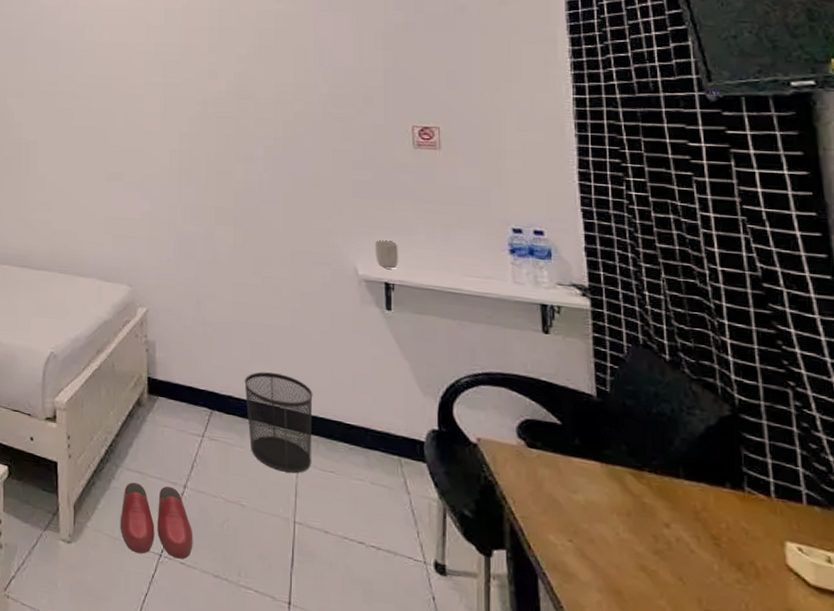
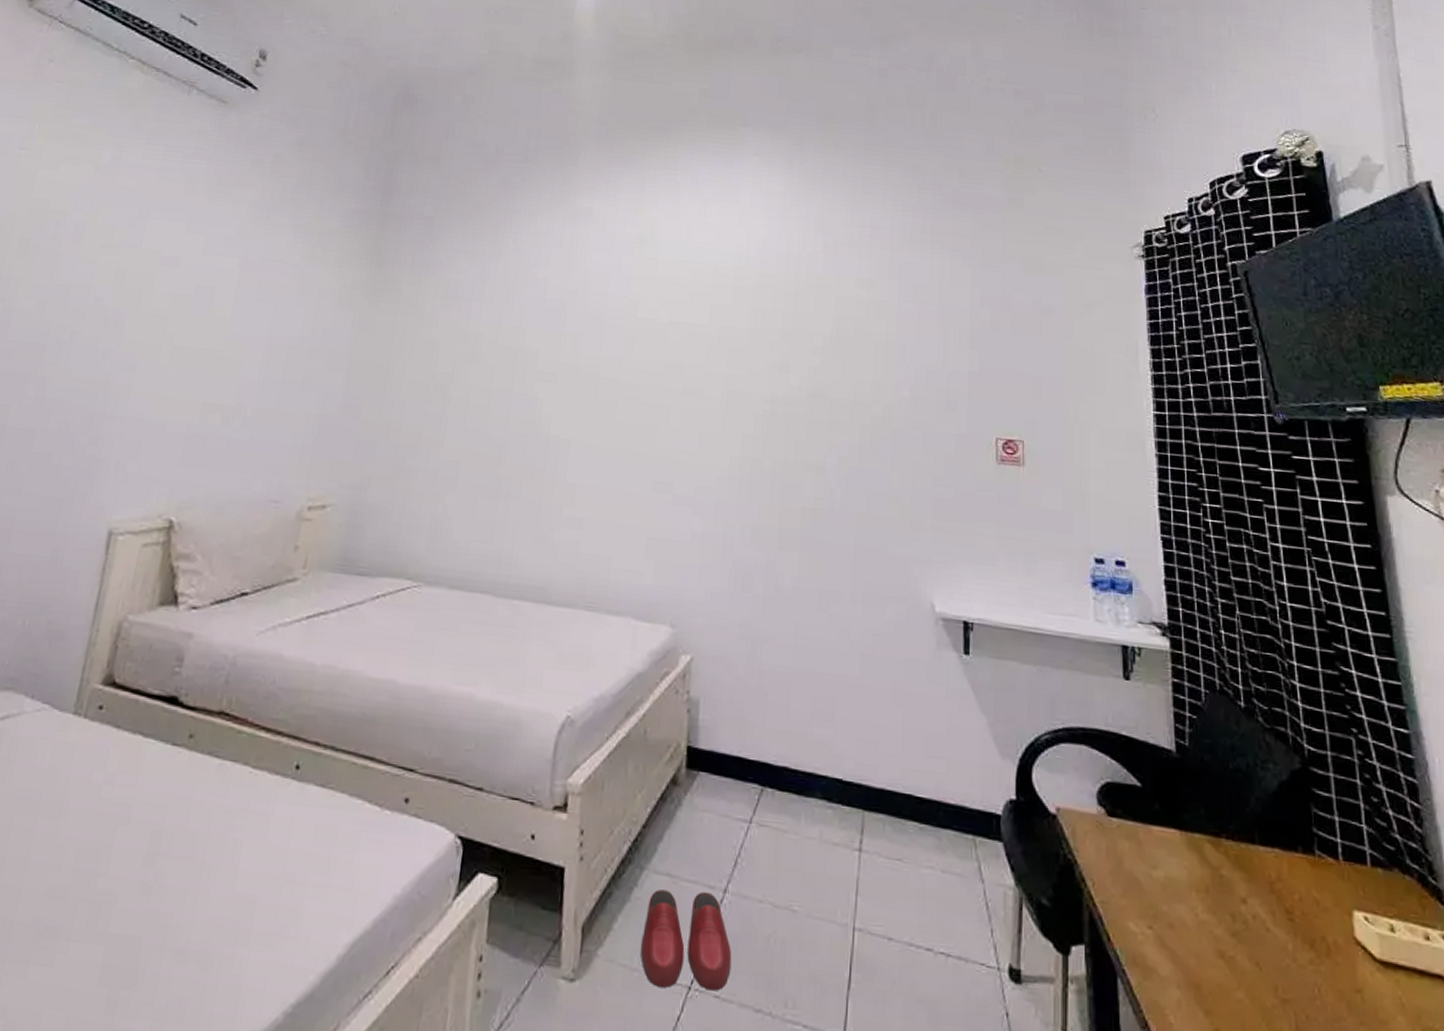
waste bin: present [244,372,313,473] -> none [802,734,881,864]
cup: present [374,241,398,269] -> none [953,571,978,605]

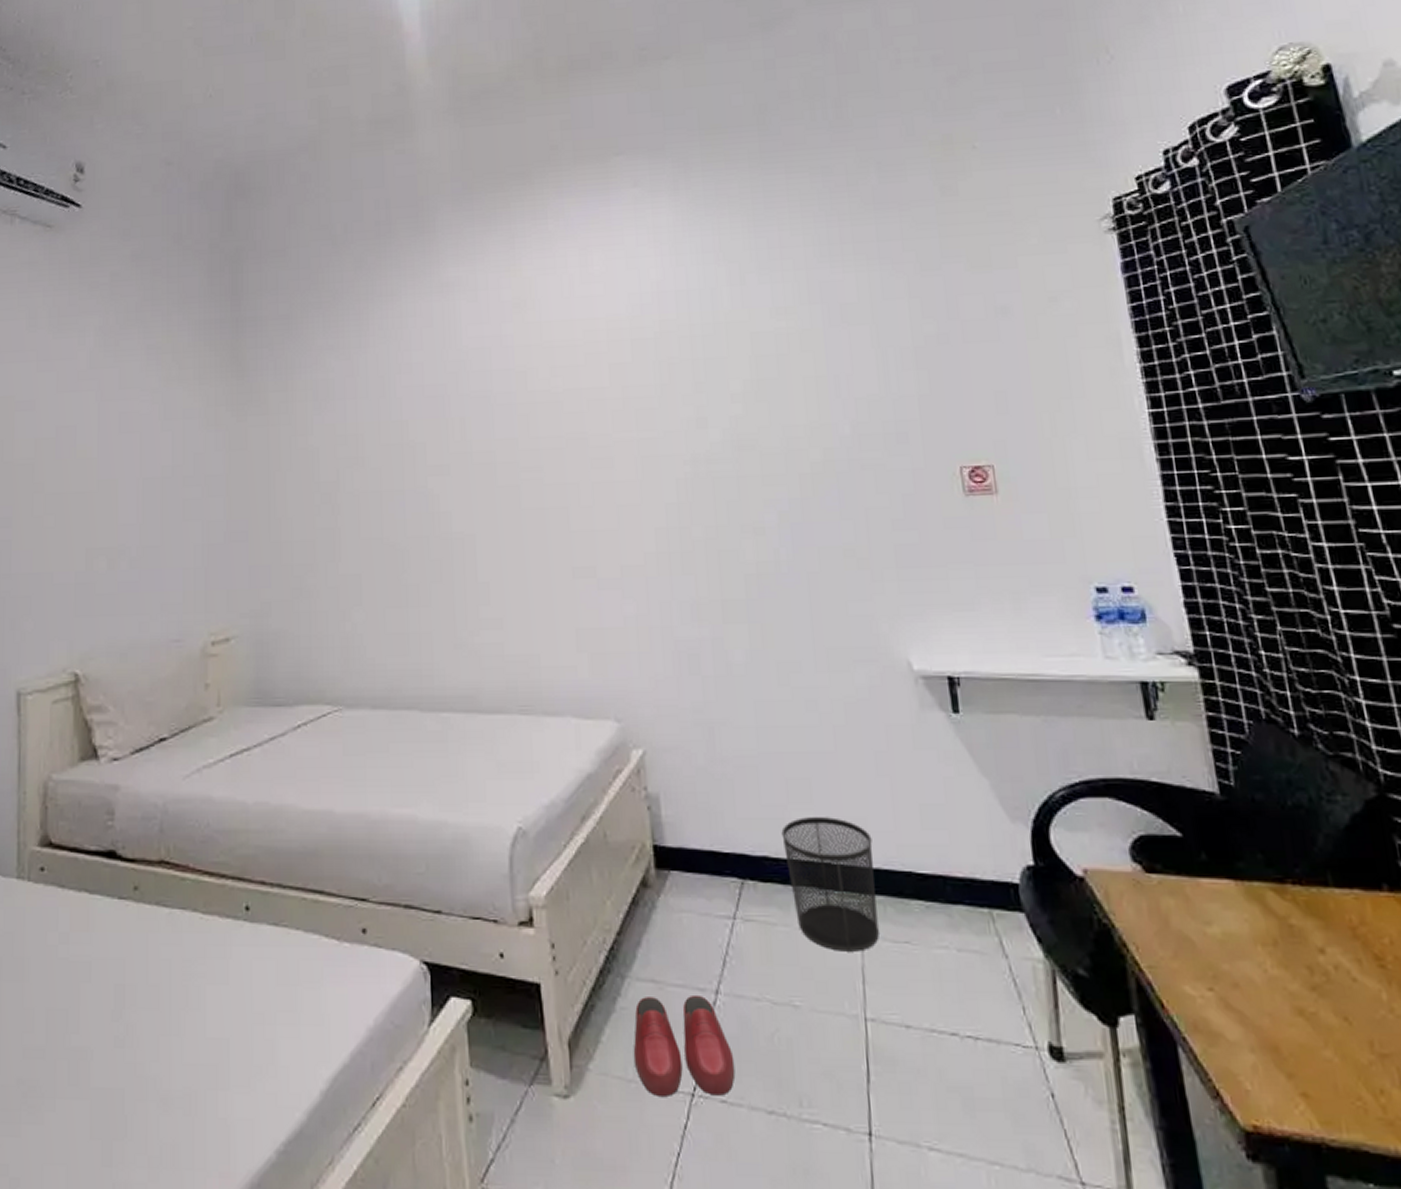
waste bin: none [802,734,881,864] -> present [781,817,879,952]

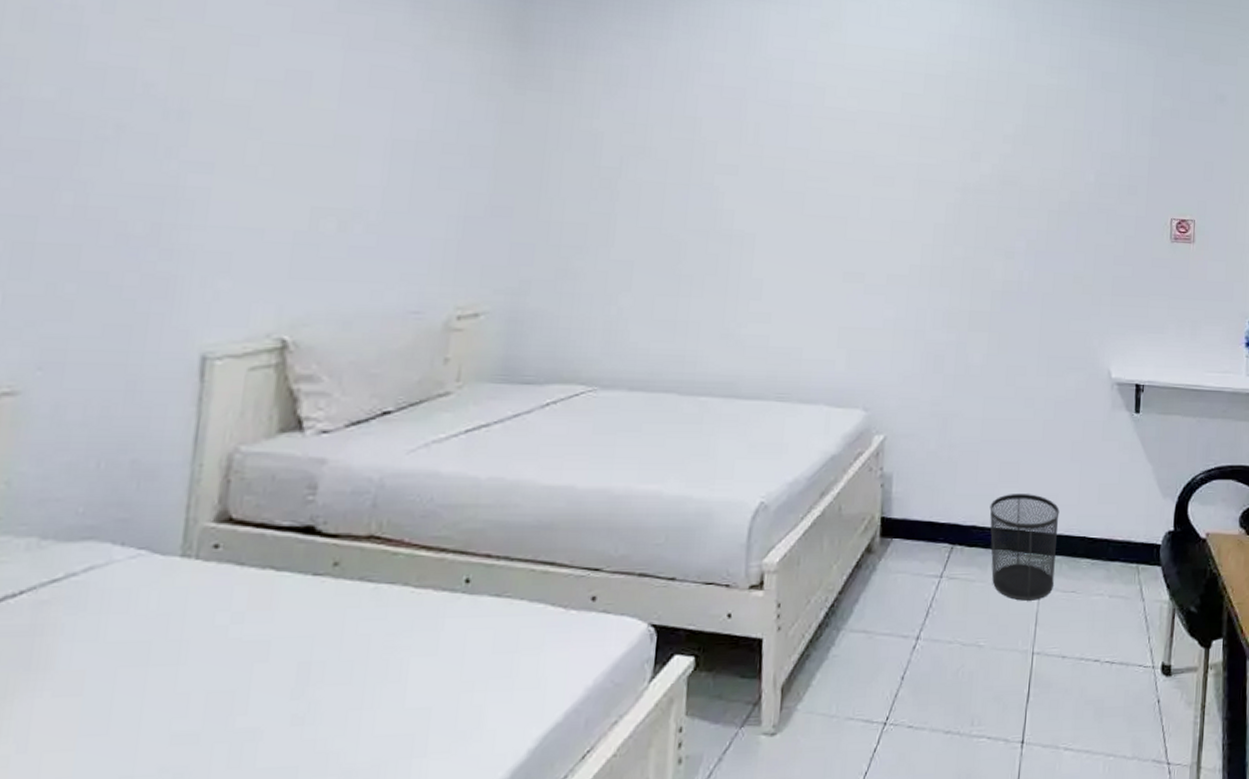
slippers: present [633,994,735,1096] -> none [838,641,924,727]

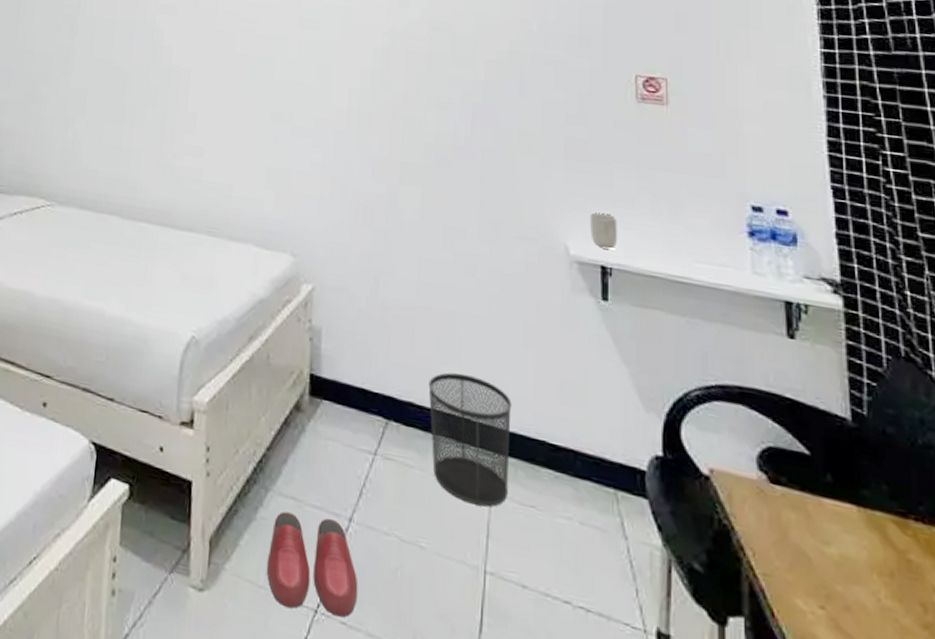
slippers: none [838,641,924,727] -> present [267,511,358,618]
cup: none [1128,341,1150,369] -> present [589,213,617,249]

